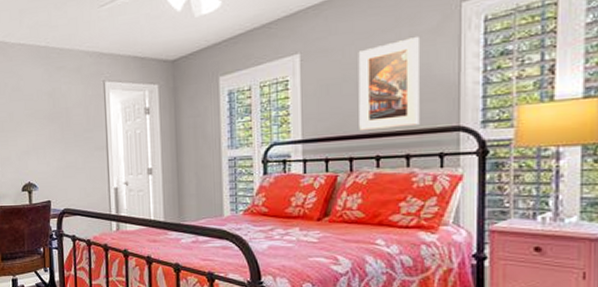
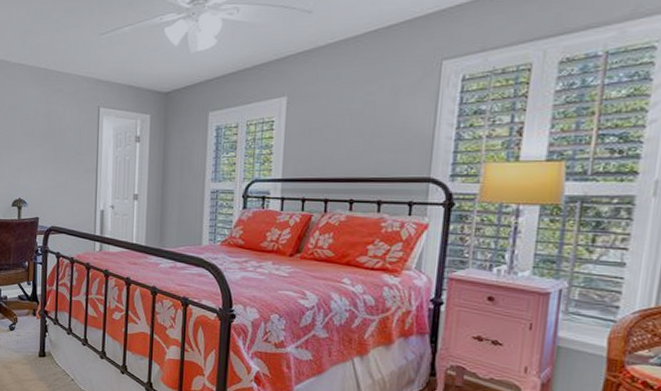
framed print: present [358,36,420,130] -> none [336,89,400,175]

